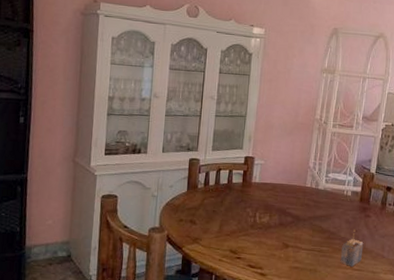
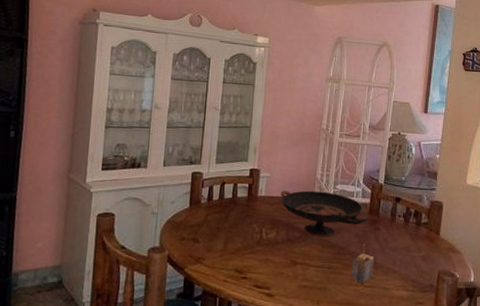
decorative bowl: none [274,178,358,222] -> present [281,190,367,236]

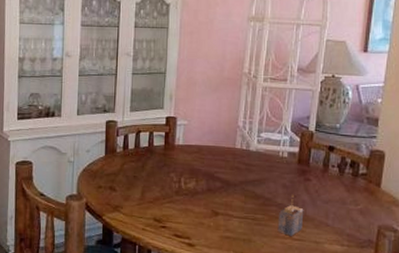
decorative bowl: present [281,190,367,236] -> none [200,139,296,187]

